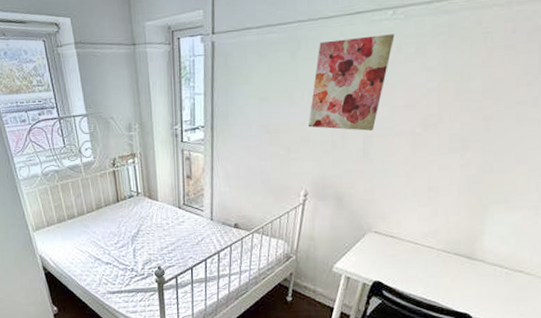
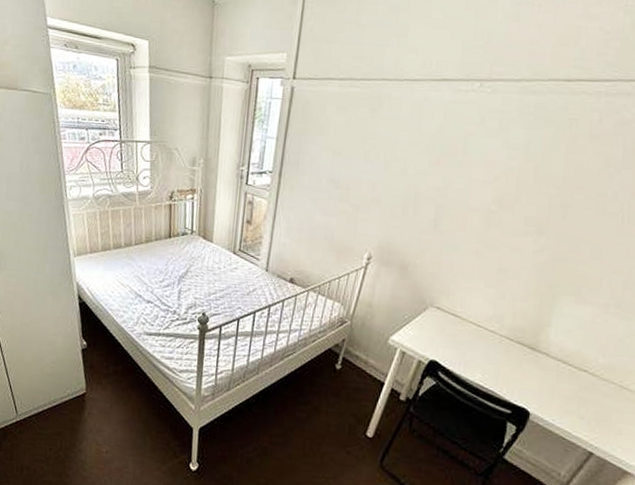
wall art: present [308,34,395,131] -> none [380,103,480,201]

